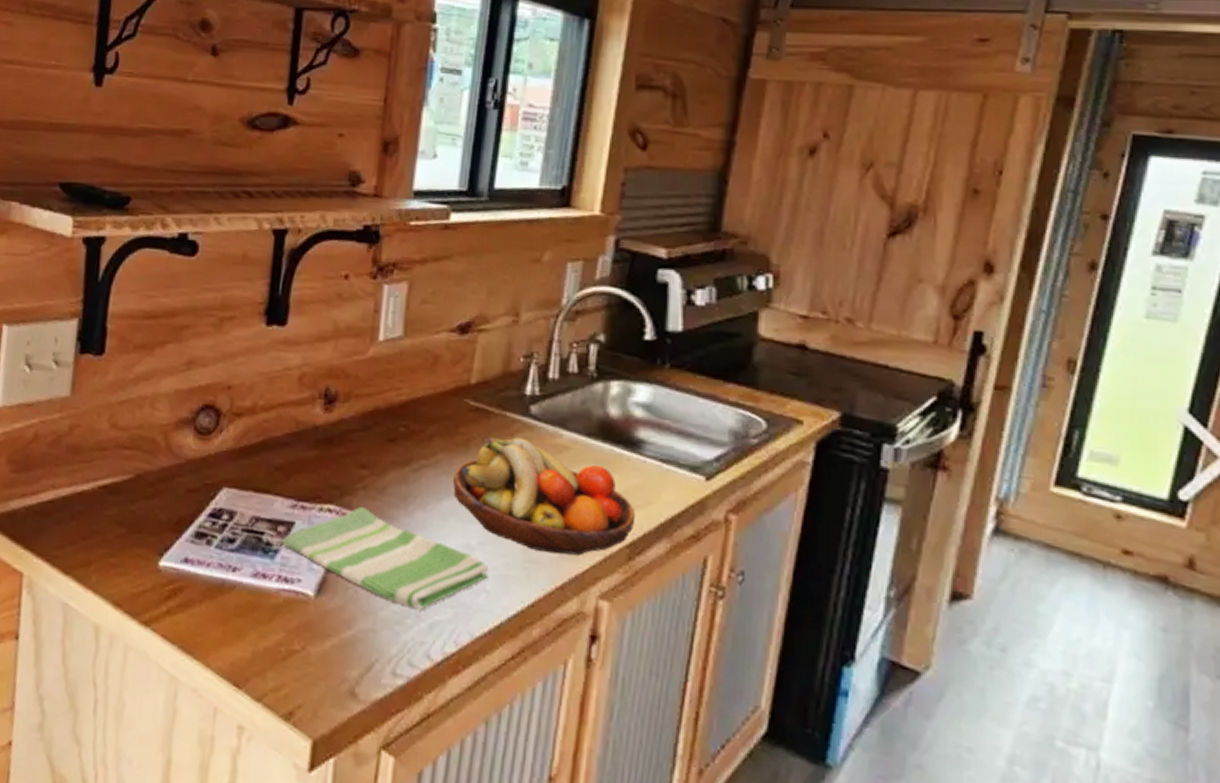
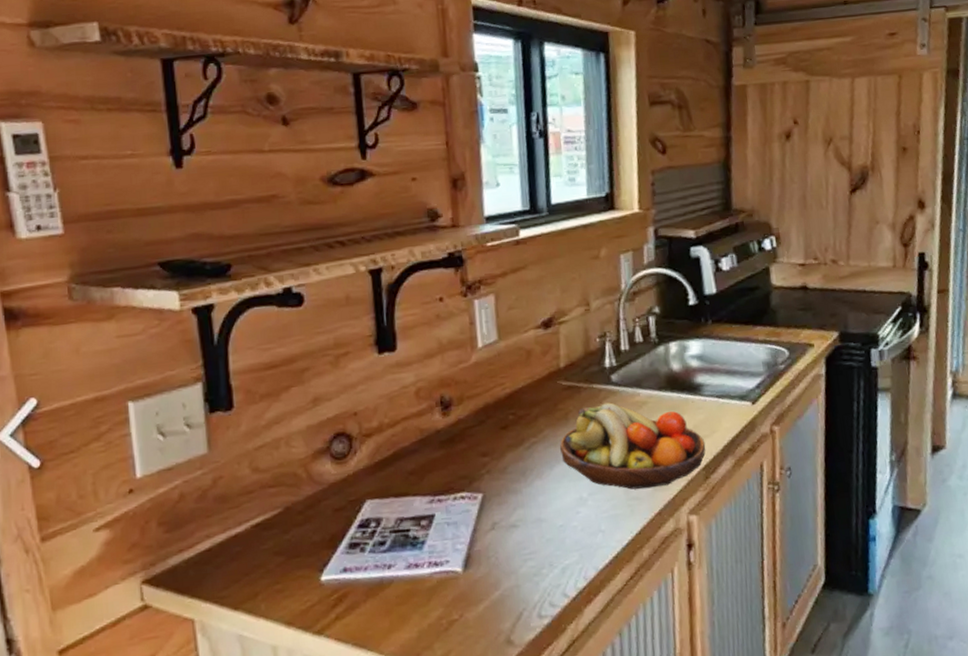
dish towel: present [282,506,488,610] -> none [426,487,601,560]

